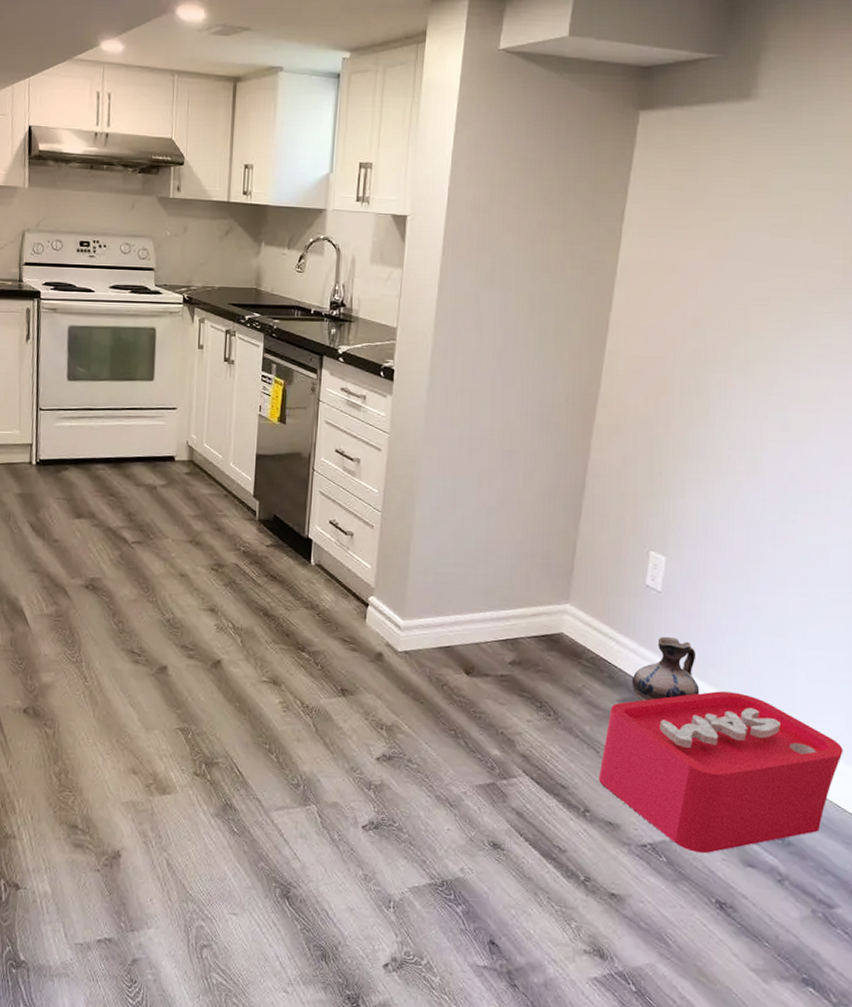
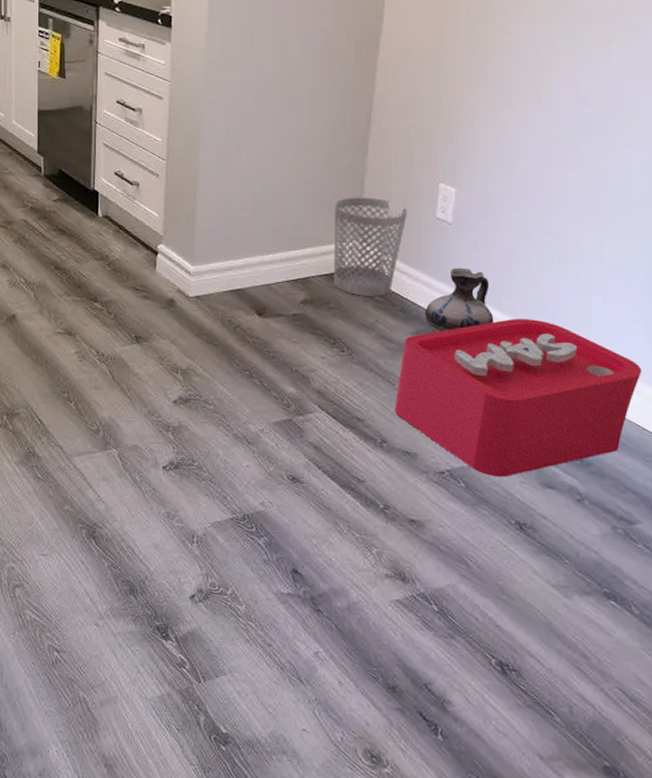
wastebasket: none [542,560,618,661] -> present [333,197,408,296]

